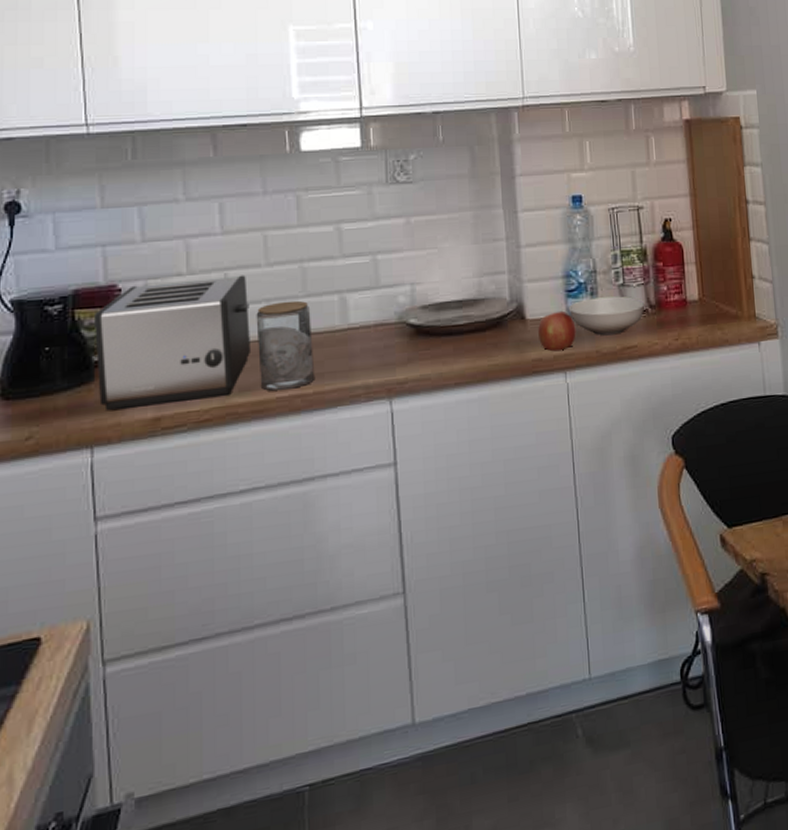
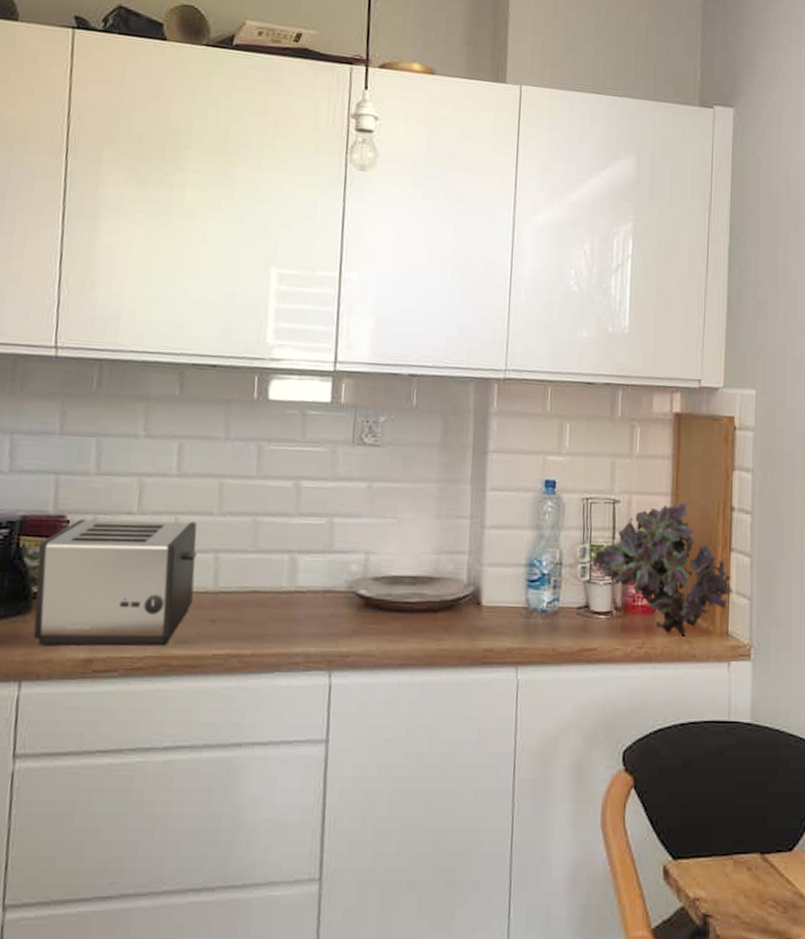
jar: present [256,300,316,392] -> none [198,554,259,649]
fruit: present [538,311,576,352] -> none [493,602,534,644]
bowl: present [568,296,646,336] -> none [528,591,612,634]
plant: none [623,201,754,324] -> present [591,502,731,637]

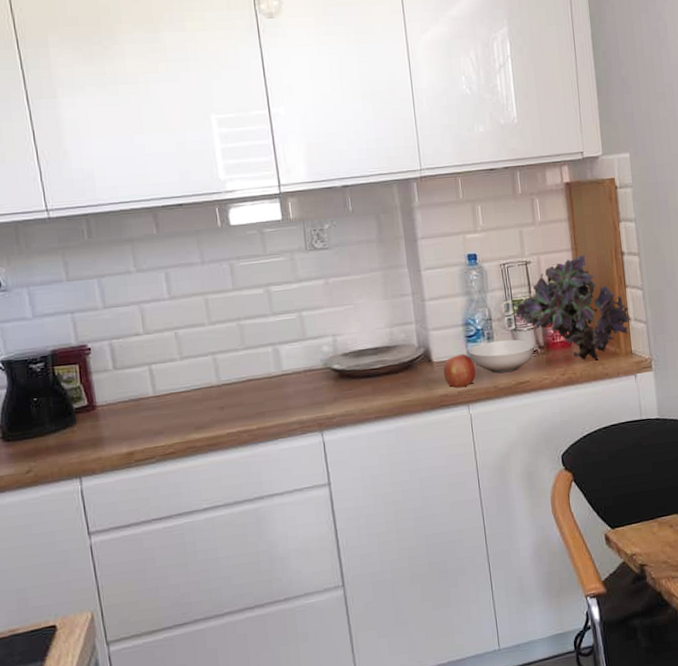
toaster: present [33,518,197,647] -> none [71,333,202,448]
fruit: none [493,602,534,644] -> present [443,354,476,389]
bowl: none [528,591,612,634] -> present [468,339,536,374]

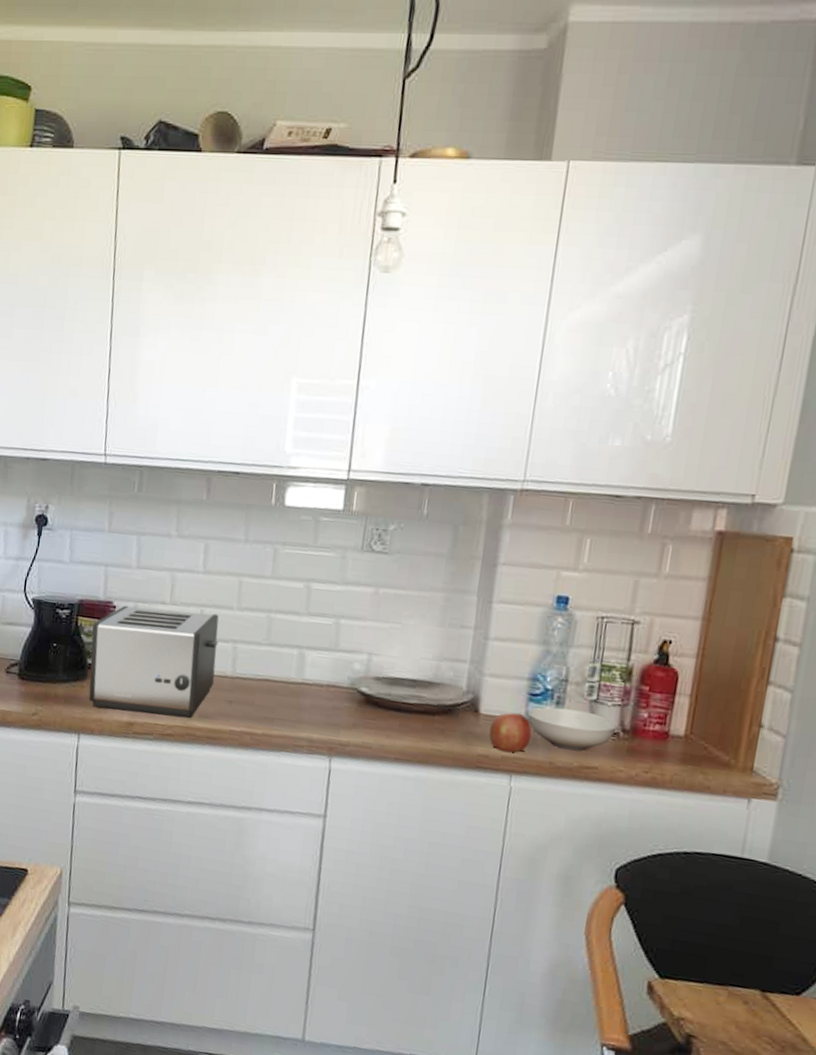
toaster: none [71,333,202,448] -> present [88,605,219,718]
plant: present [515,254,630,361] -> none [600,628,765,767]

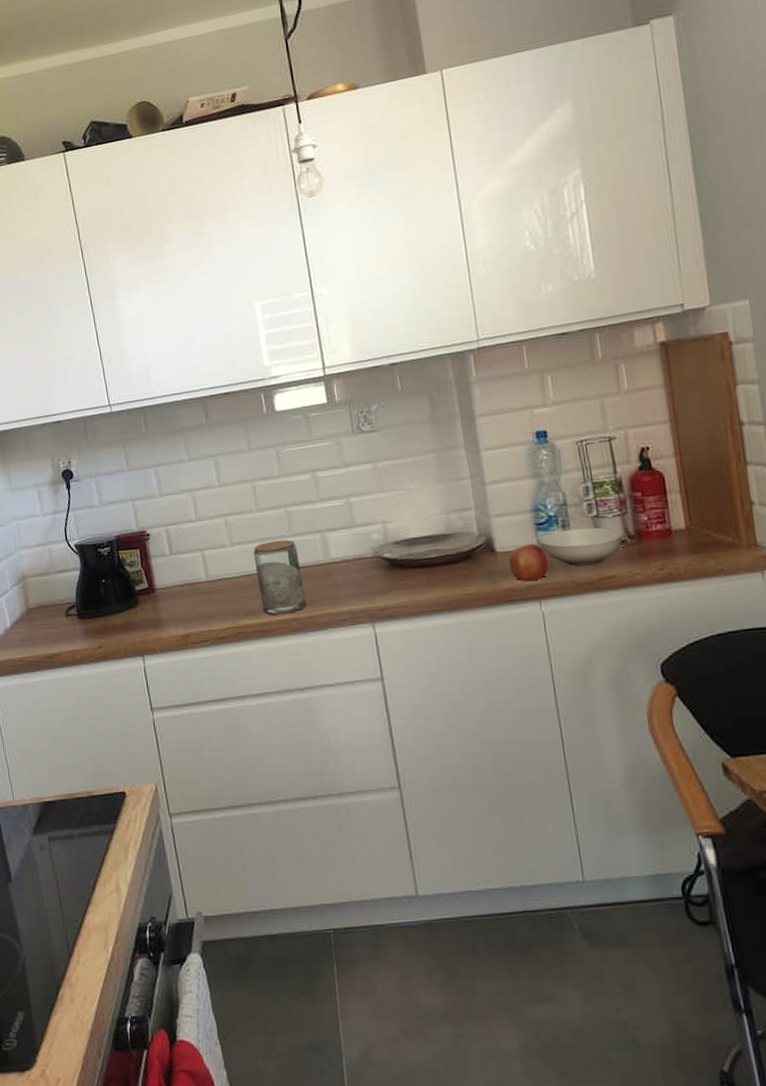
toaster: present [88,605,219,718] -> none [133,519,252,629]
jar: none [217,645,271,727] -> present [253,539,307,616]

